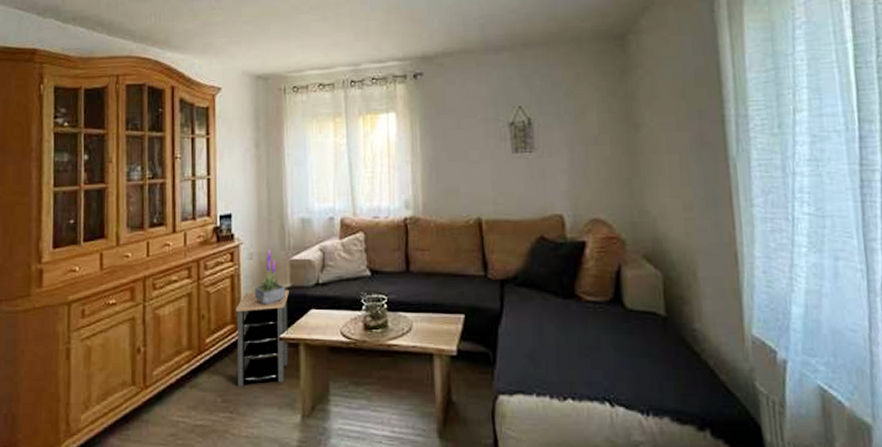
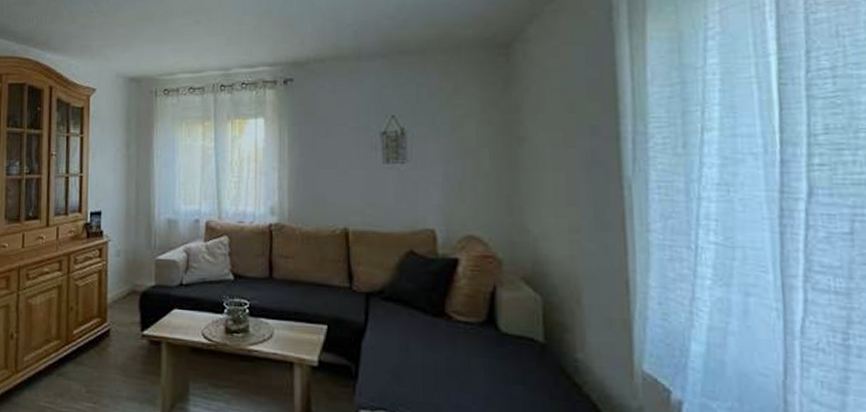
side table: present [235,289,289,387] -> none [102,288,153,379]
potted plant: present [254,250,285,305] -> none [120,248,150,302]

